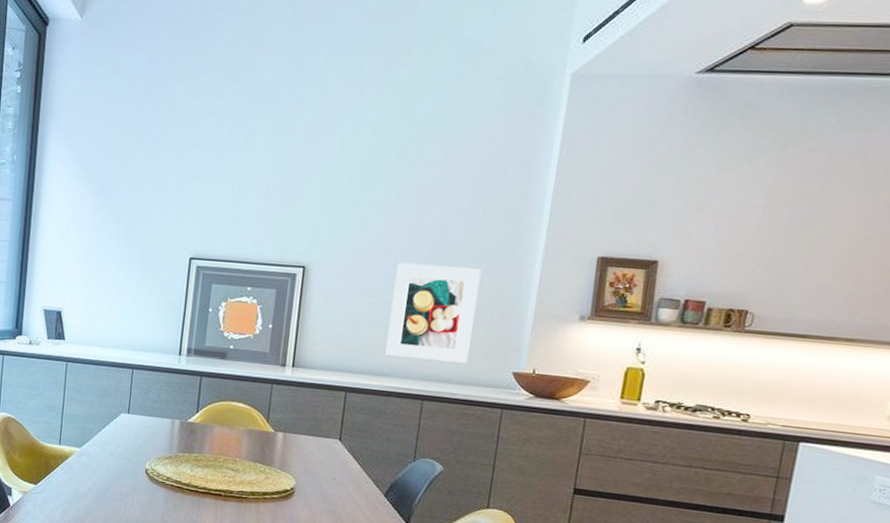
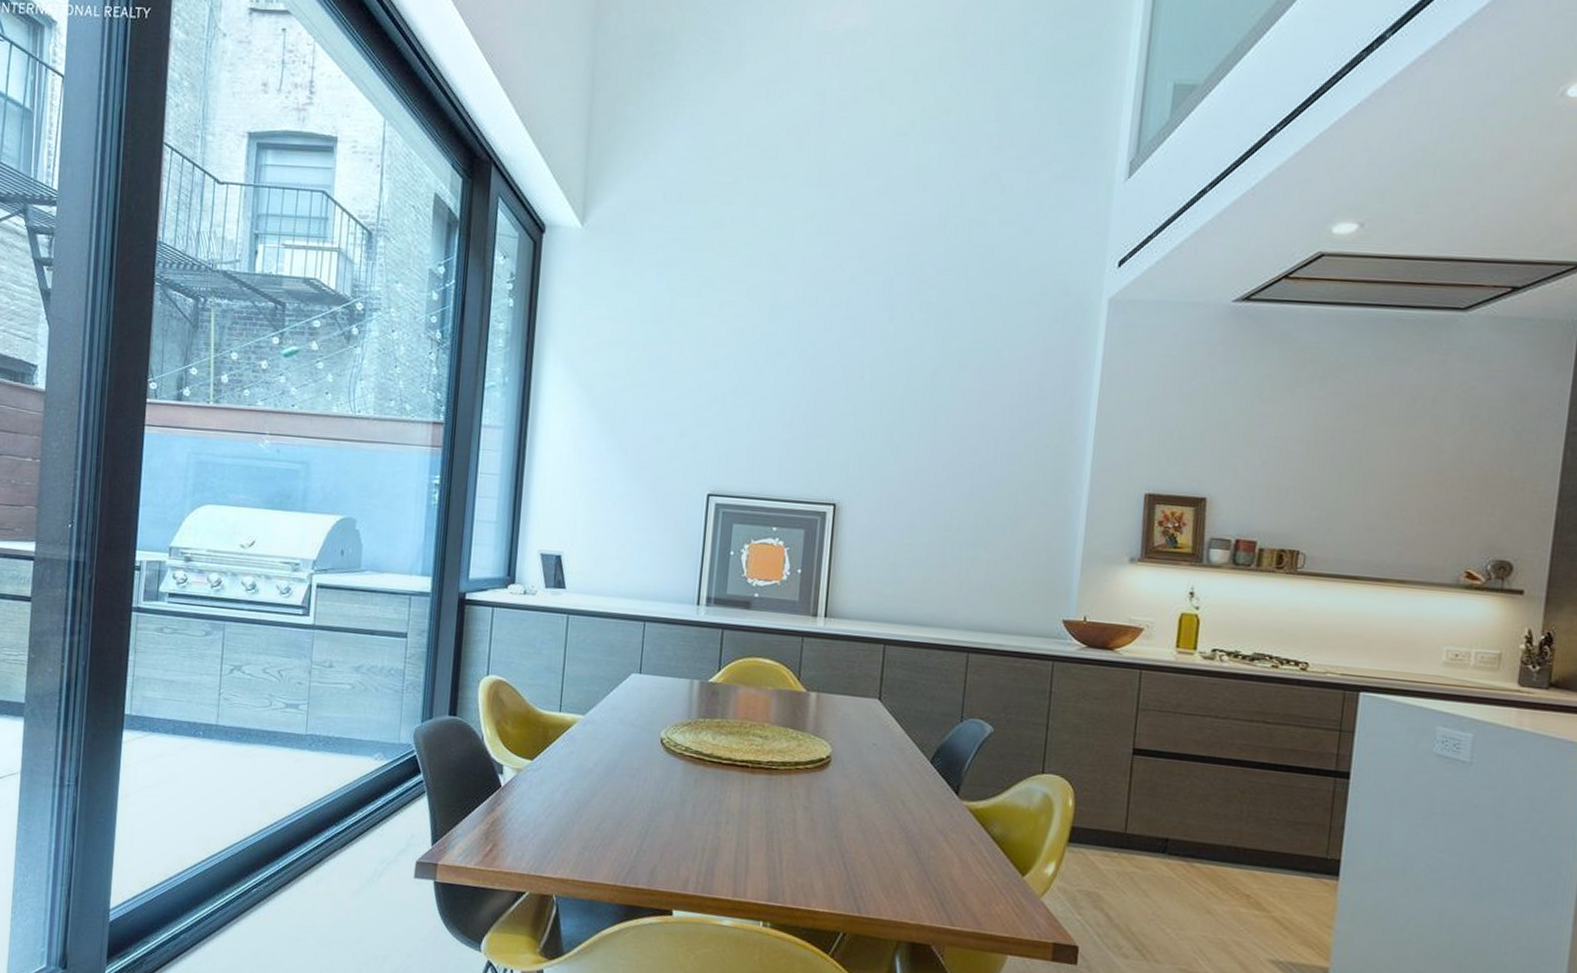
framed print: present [385,262,481,363] -> none [926,499,1025,611]

